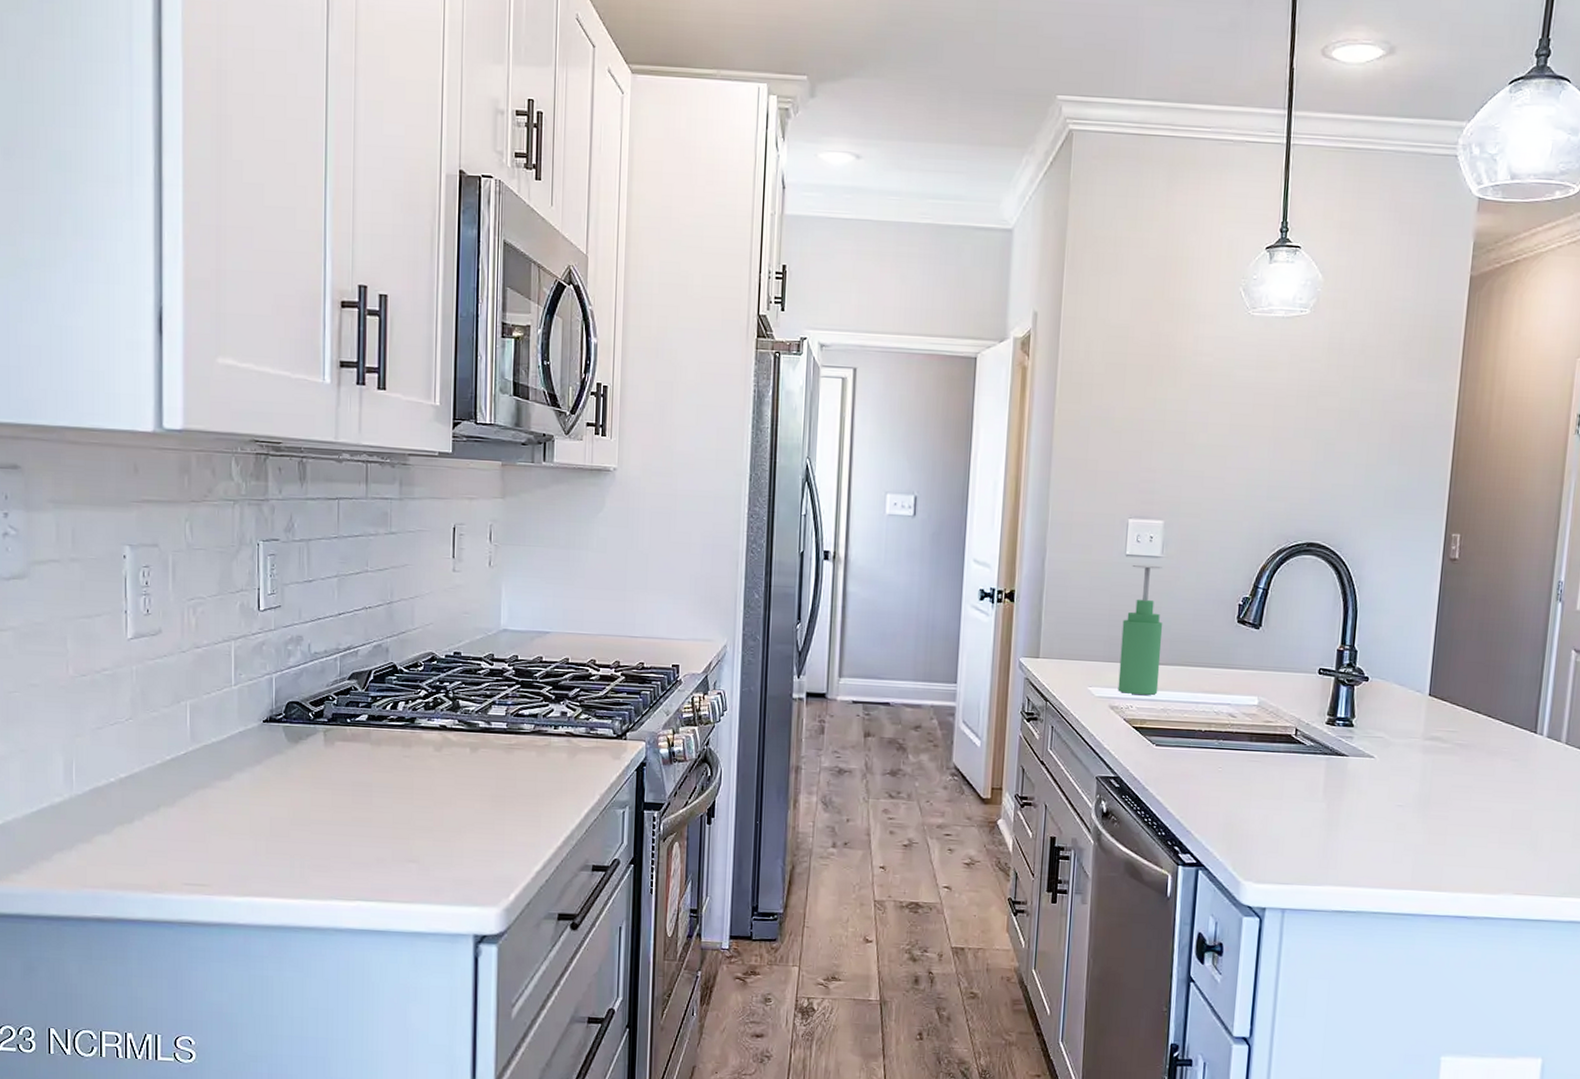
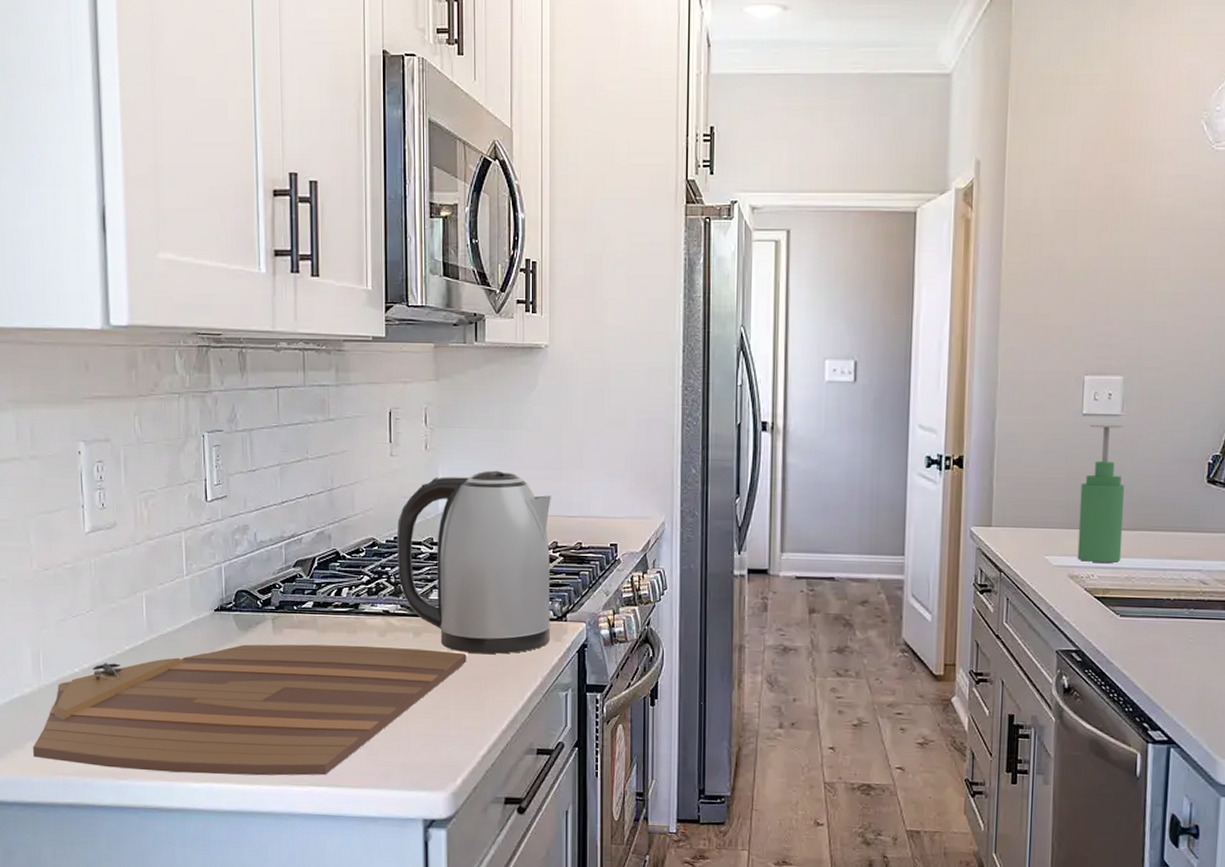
cutting board: none [61,756,524,891] -> present [33,644,467,776]
kettle: none [456,588,615,771] -> present [396,470,551,654]

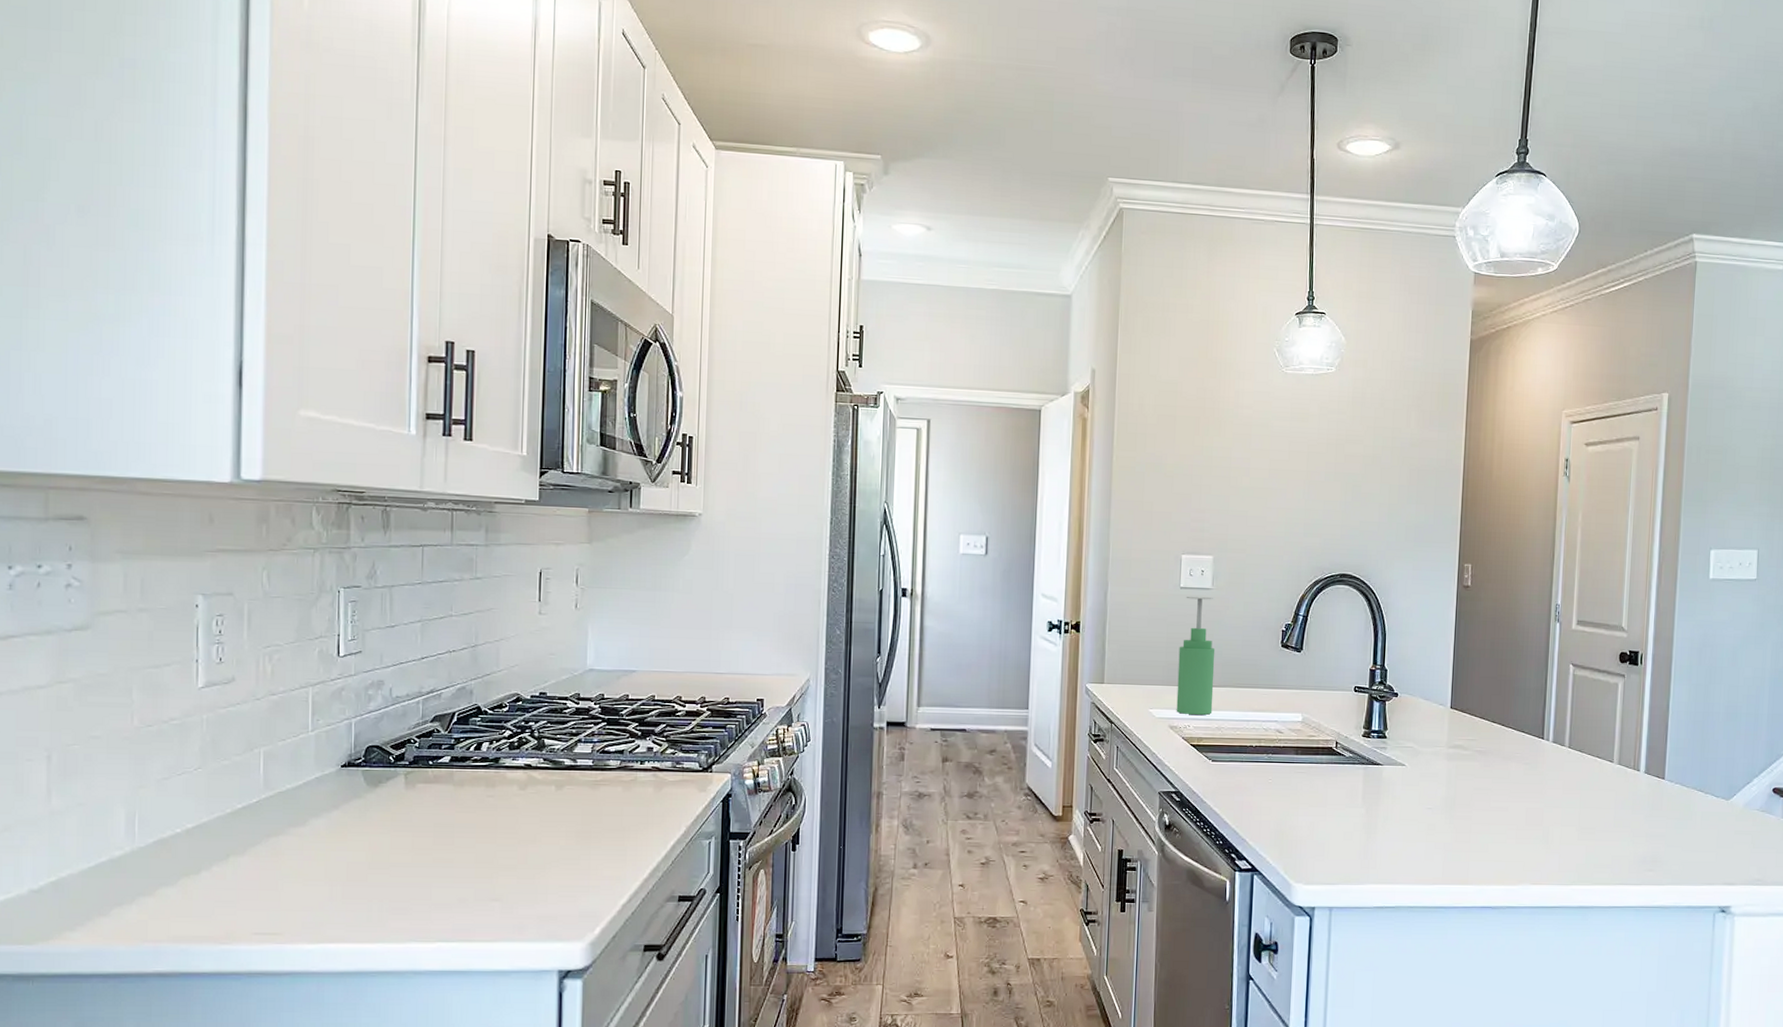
cutting board: present [33,644,467,776] -> none [120,799,610,935]
kettle: present [396,470,551,654] -> none [541,629,701,805]

